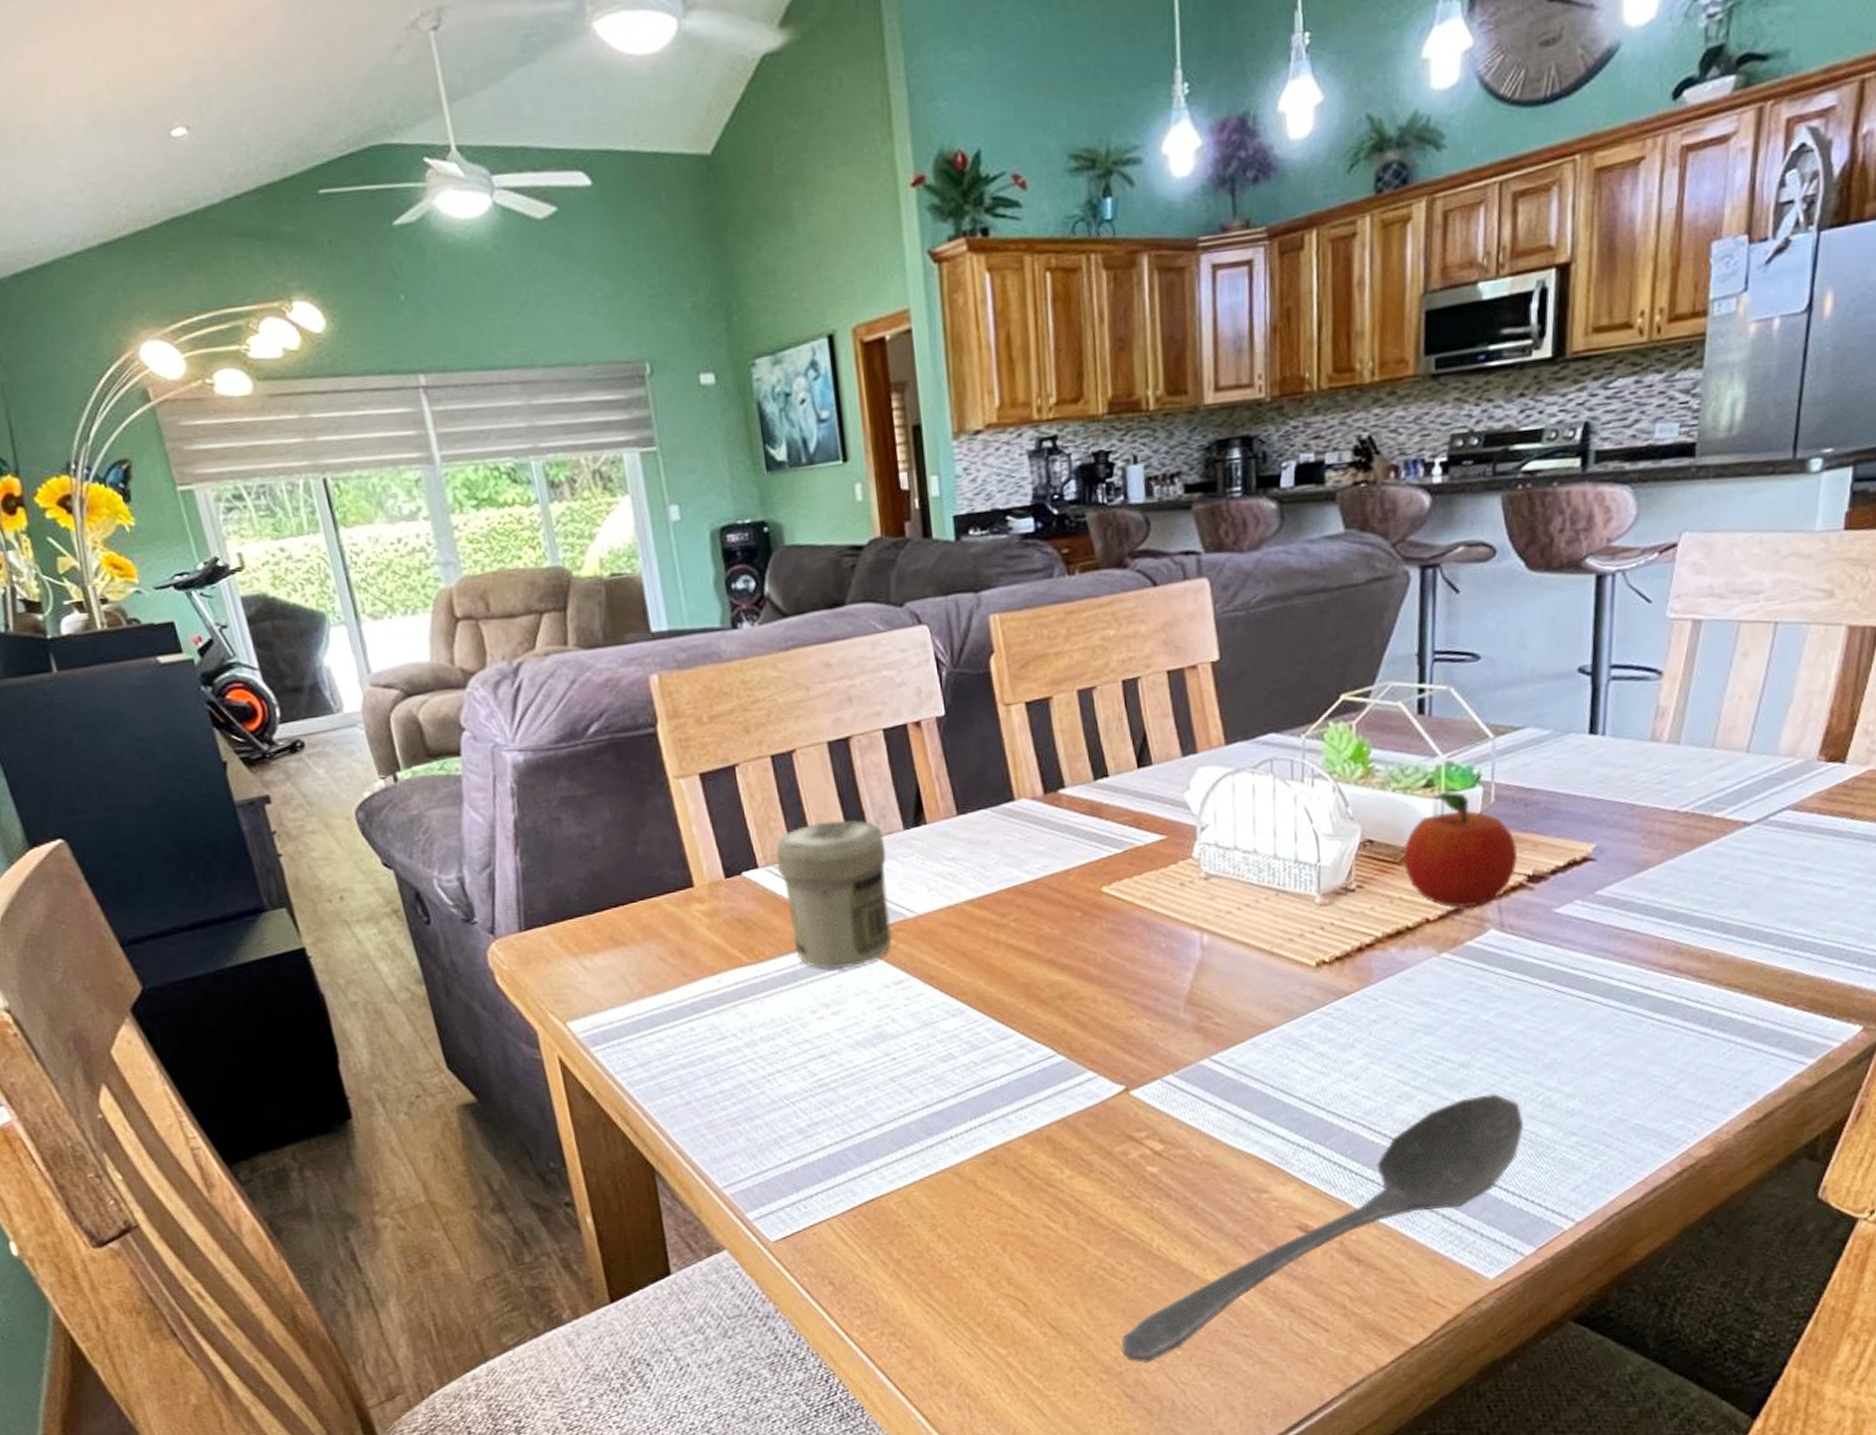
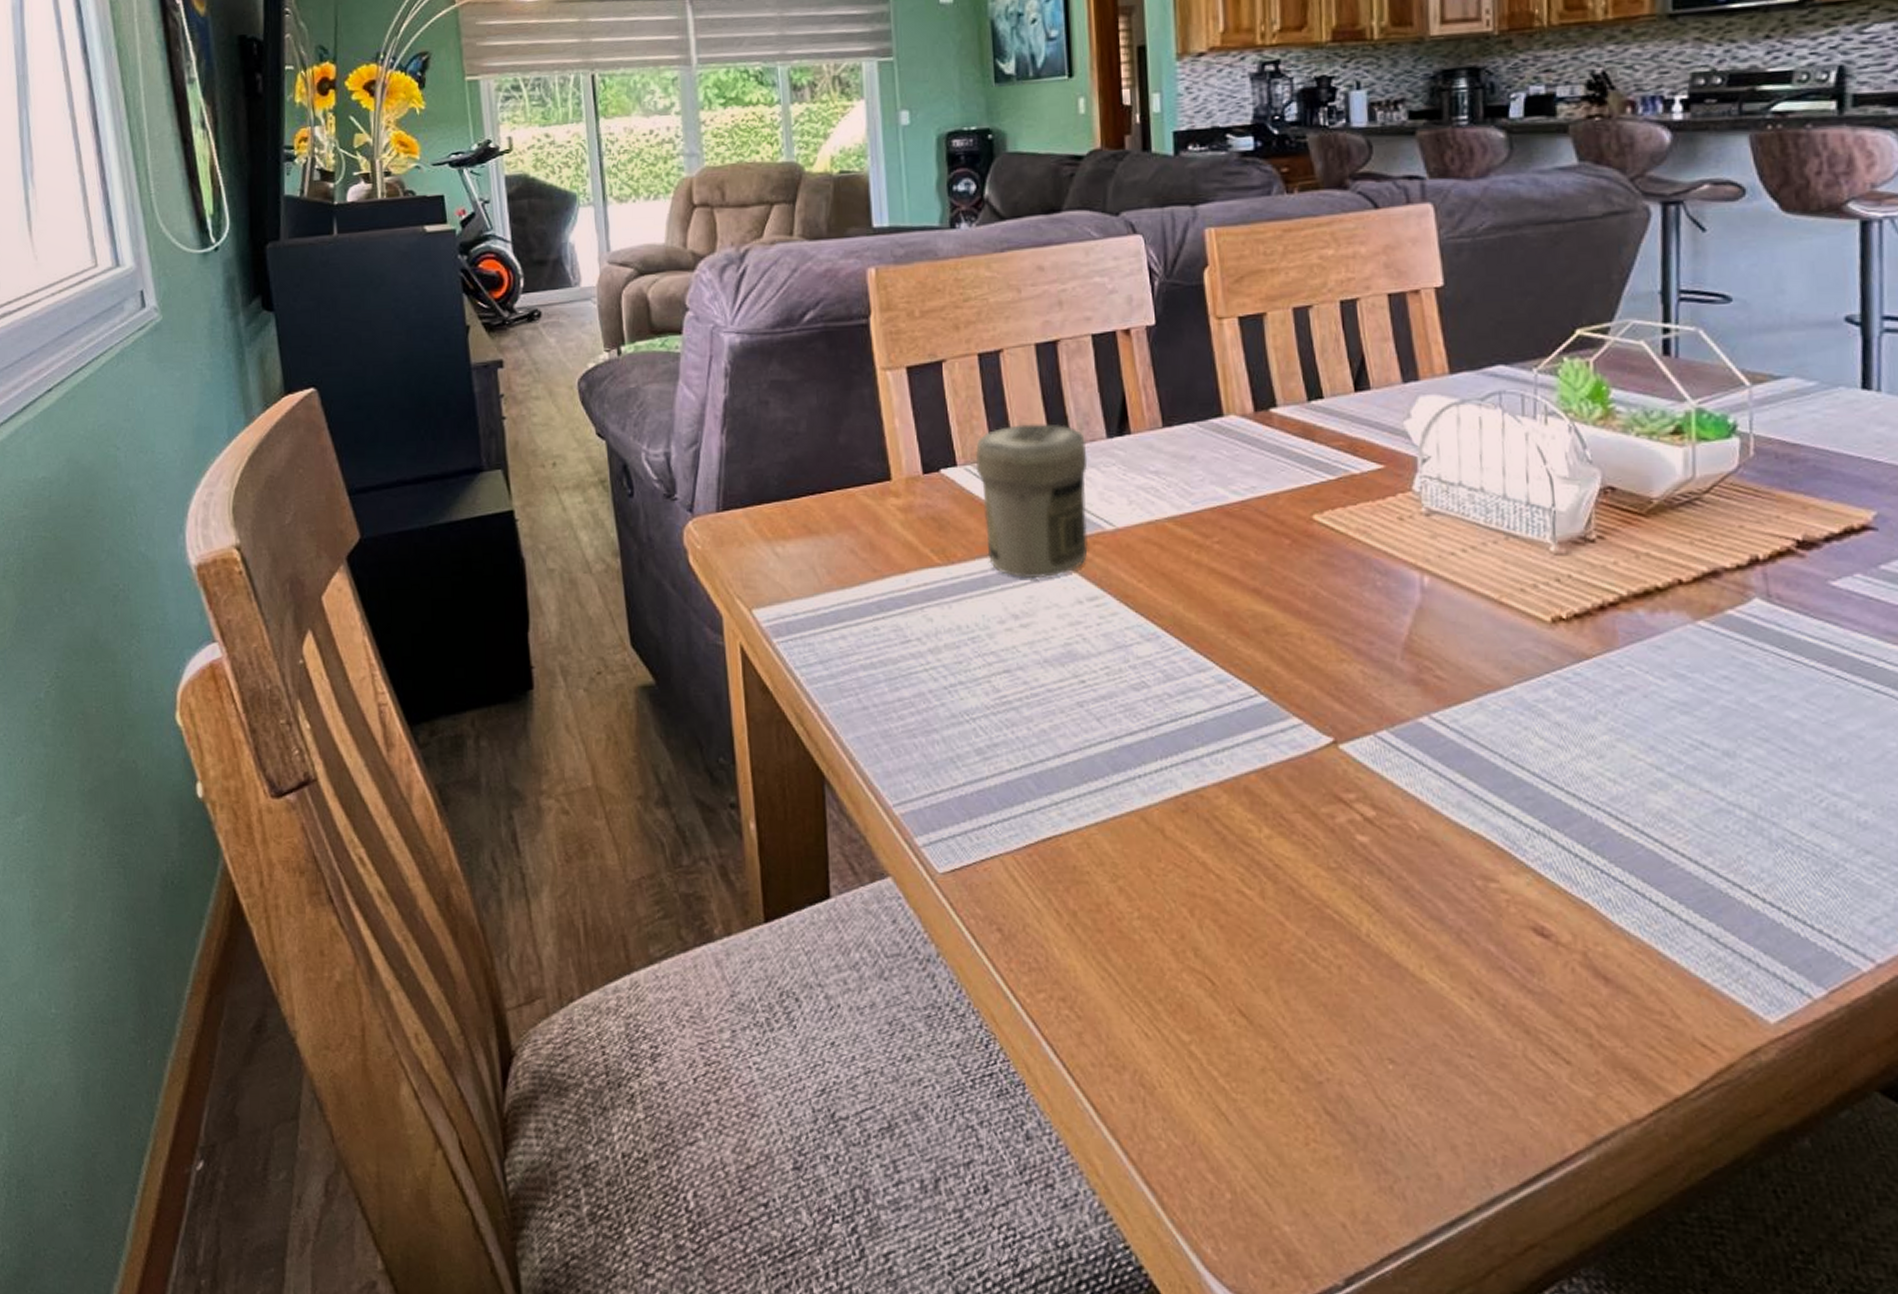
stirrer: present [1120,1093,1524,1364] -> none [1321,791,1806,1075]
fruit: present [1403,791,1518,908] -> none [1650,440,1784,572]

